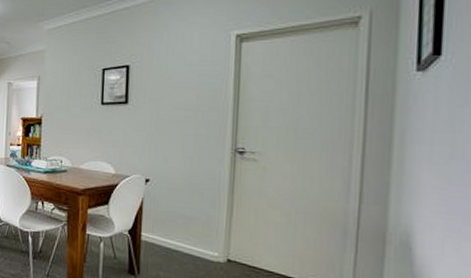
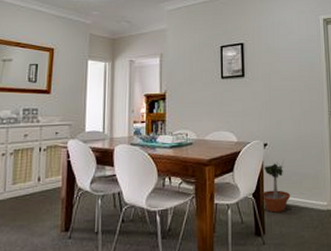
potted tree: none [138,200,174,255] -> present [261,160,291,213]

